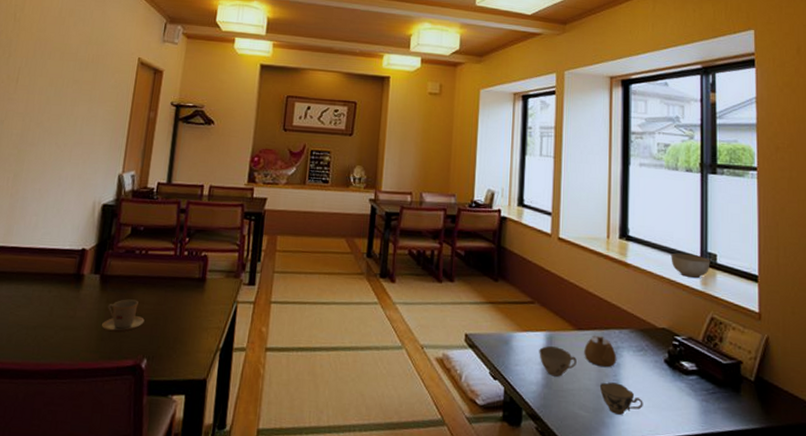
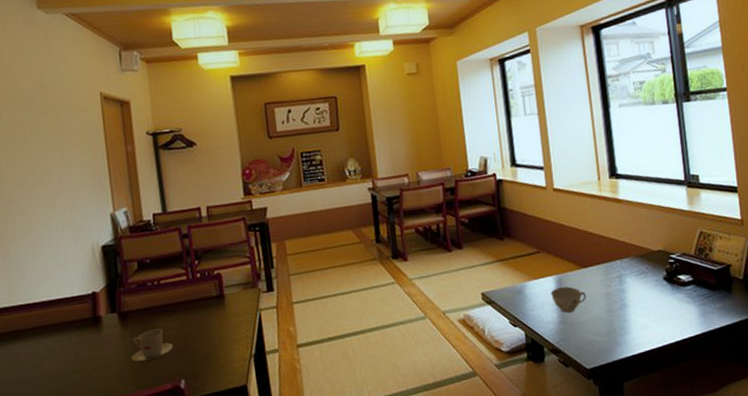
teapot: present [584,335,617,368] -> none [591,268,622,296]
teacup: present [599,382,643,415] -> none [609,306,650,333]
bowl: present [671,252,710,278] -> none [658,179,694,201]

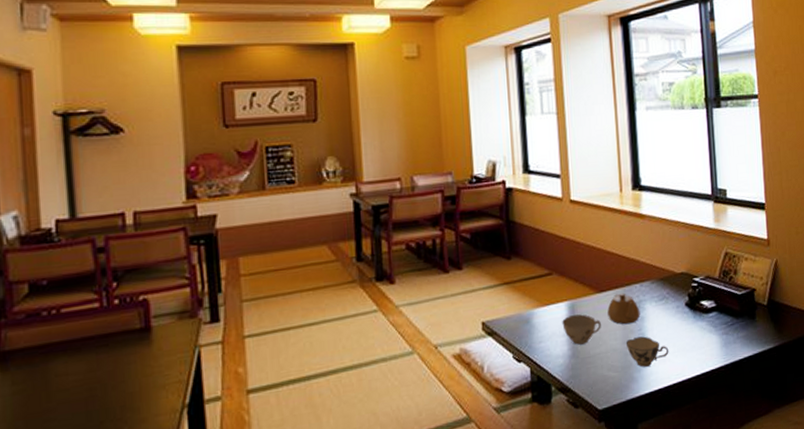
teacup: present [132,328,173,363] -> none [12,372,74,420]
teapot: none [591,268,622,296] -> present [607,292,641,325]
teacup: none [609,306,650,333] -> present [625,336,669,367]

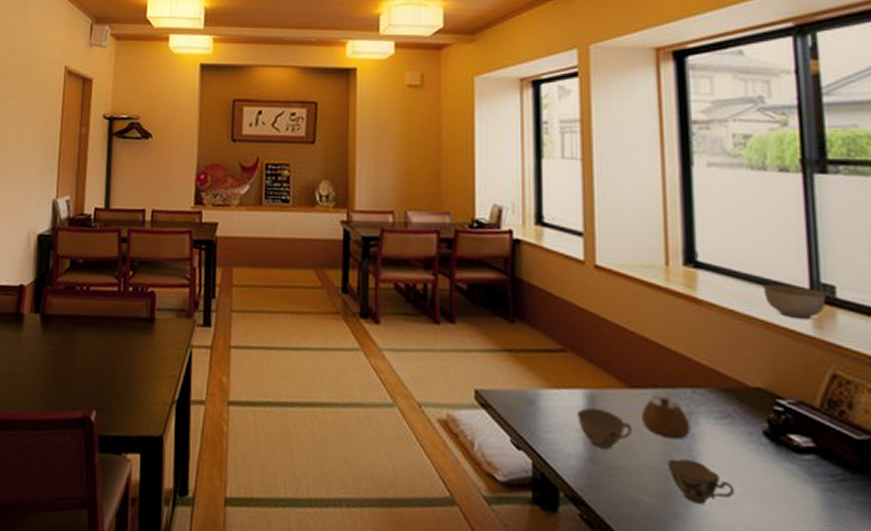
bowl: none [683,193,721,217] -> present [763,284,826,319]

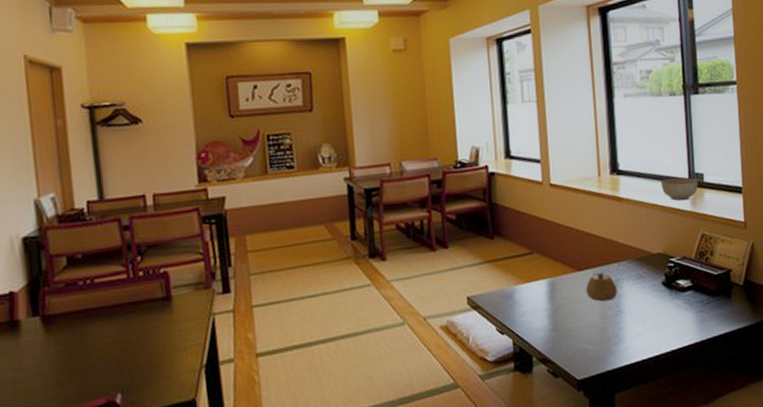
teacup: present [577,408,632,449] -> none [542,291,580,320]
teacup: present [667,459,735,504] -> none [603,312,646,342]

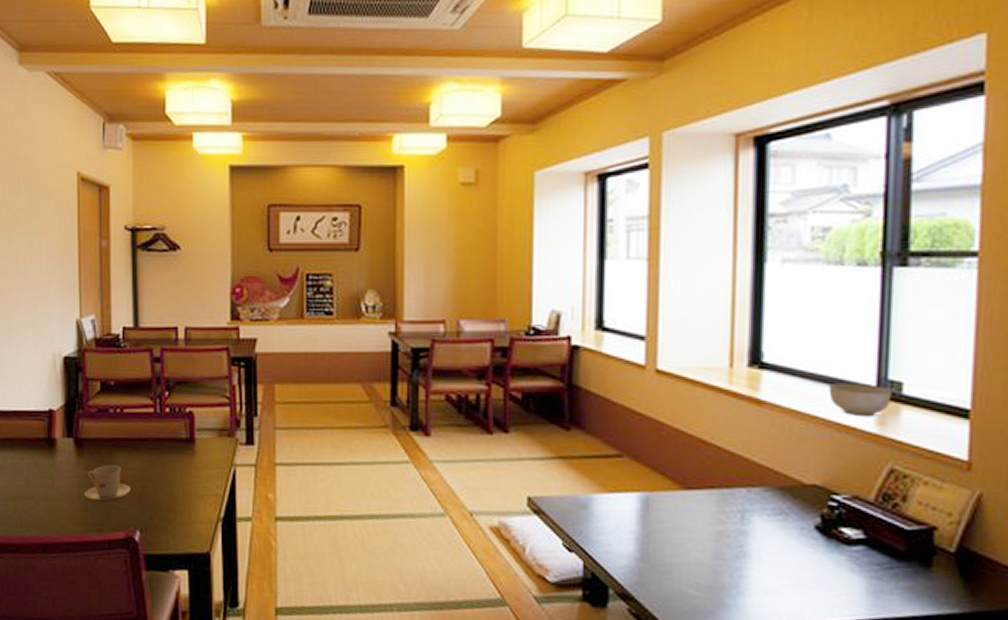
teacup: none [57,334,108,375] -> present [85,465,131,502]
teapot: present [586,271,618,301] -> none [695,495,744,537]

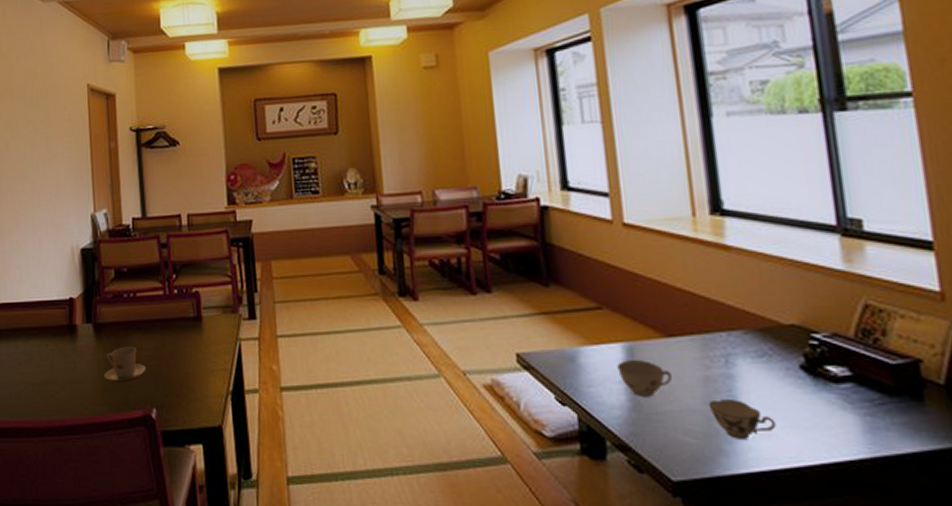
teacup: none [630,510,684,548] -> present [617,360,672,397]
teacup: none [717,555,782,595] -> present [708,399,776,439]
bowl: present [828,382,892,416] -> none [790,223,854,254]

